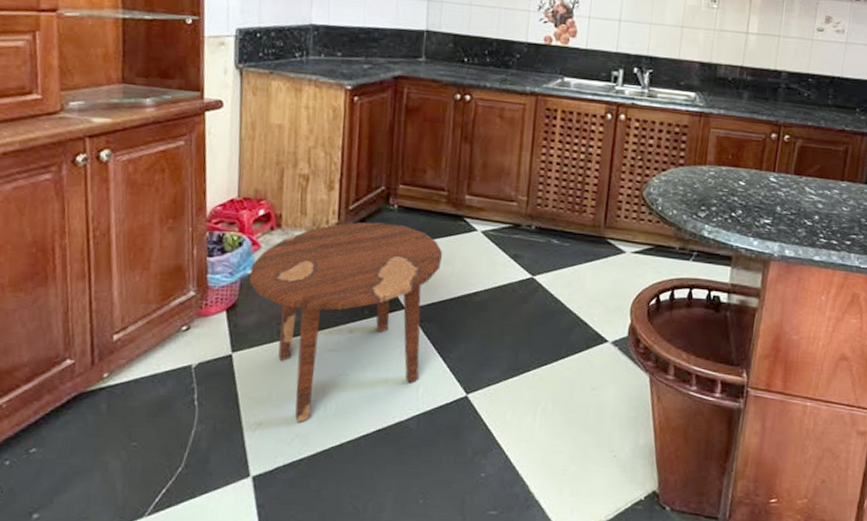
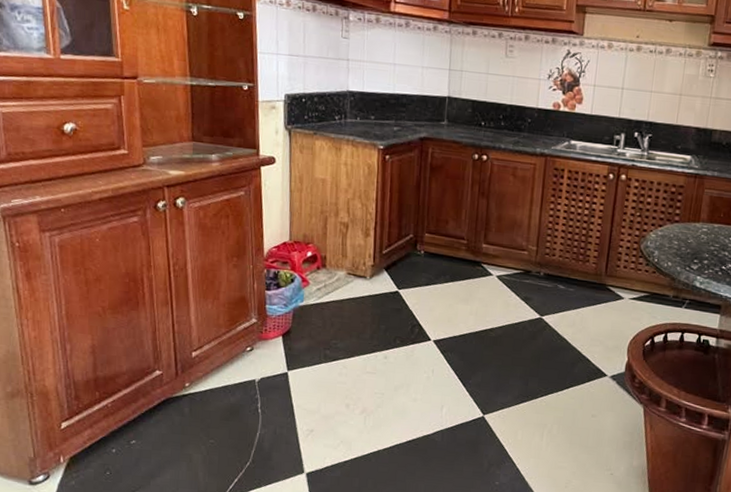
side table: present [249,222,443,422] -> none [300,265,463,431]

